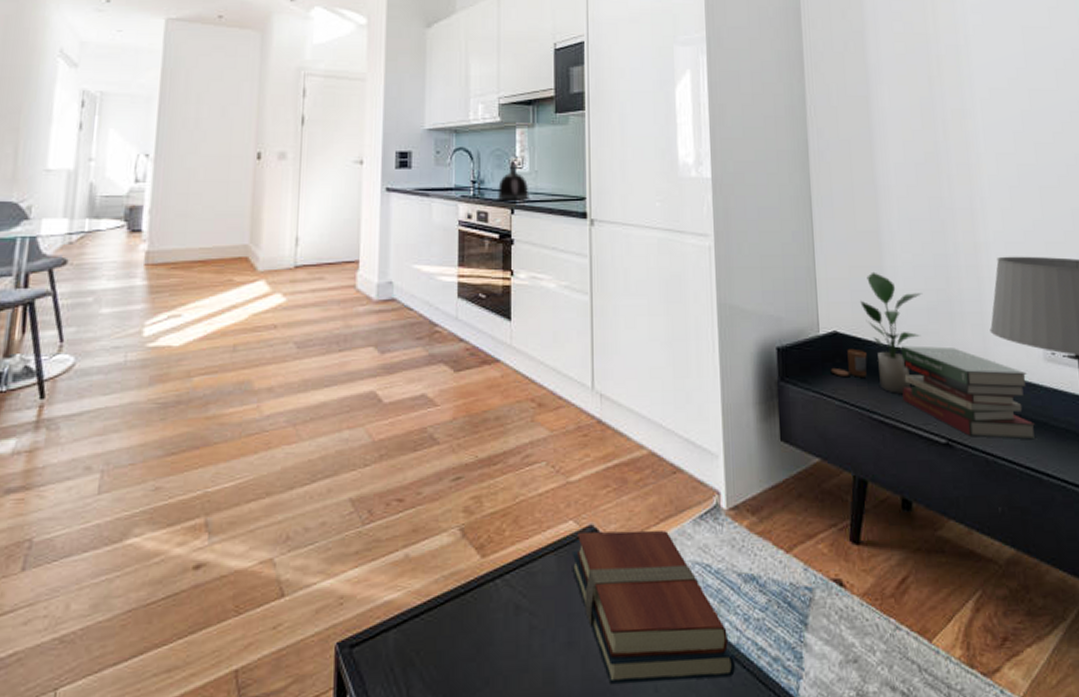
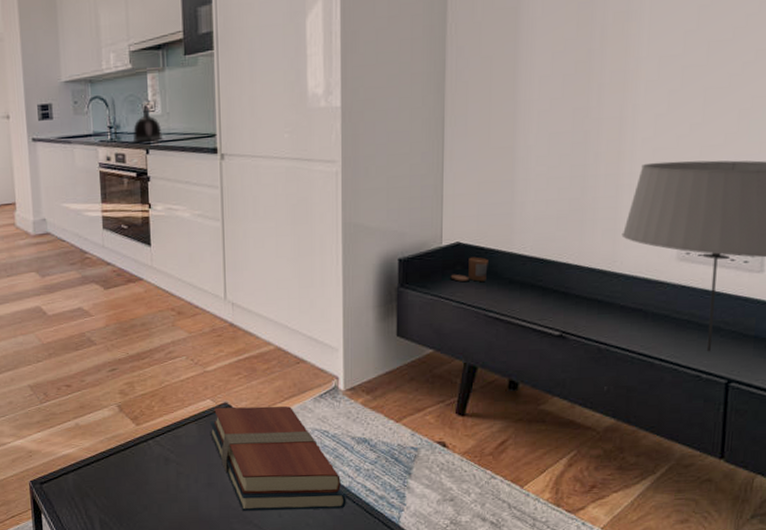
potted plant: present [860,271,923,393] -> none [487,185,554,294]
books: present [900,345,1036,440] -> none [521,251,656,331]

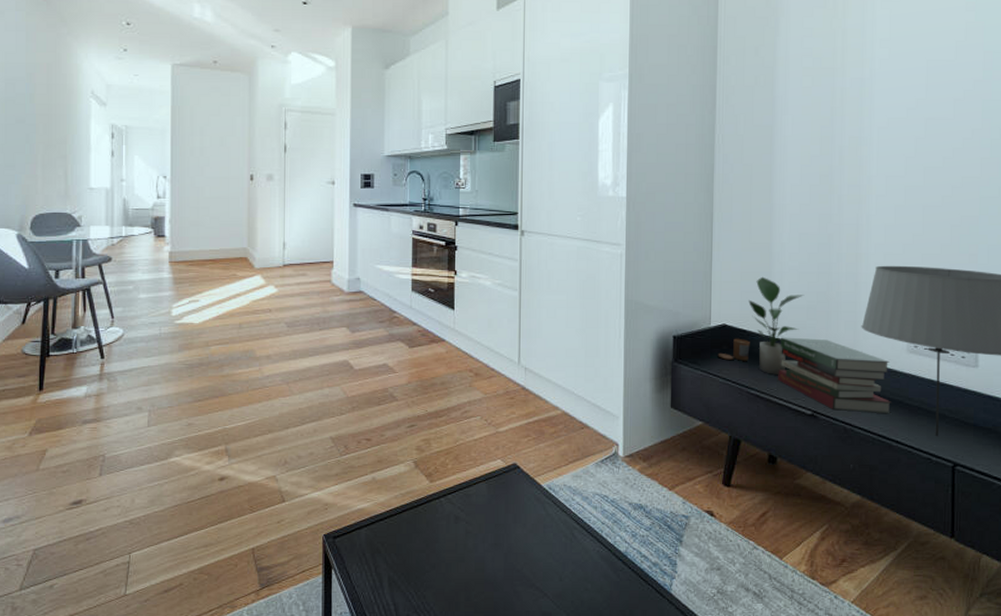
kettle: present [133,105,163,144] -> none [445,182,471,216]
books: present [209,406,346,511] -> none [499,468,622,574]
potted plant: none [487,185,554,294] -> present [748,276,805,374]
books: none [521,251,656,331] -> present [778,337,892,414]

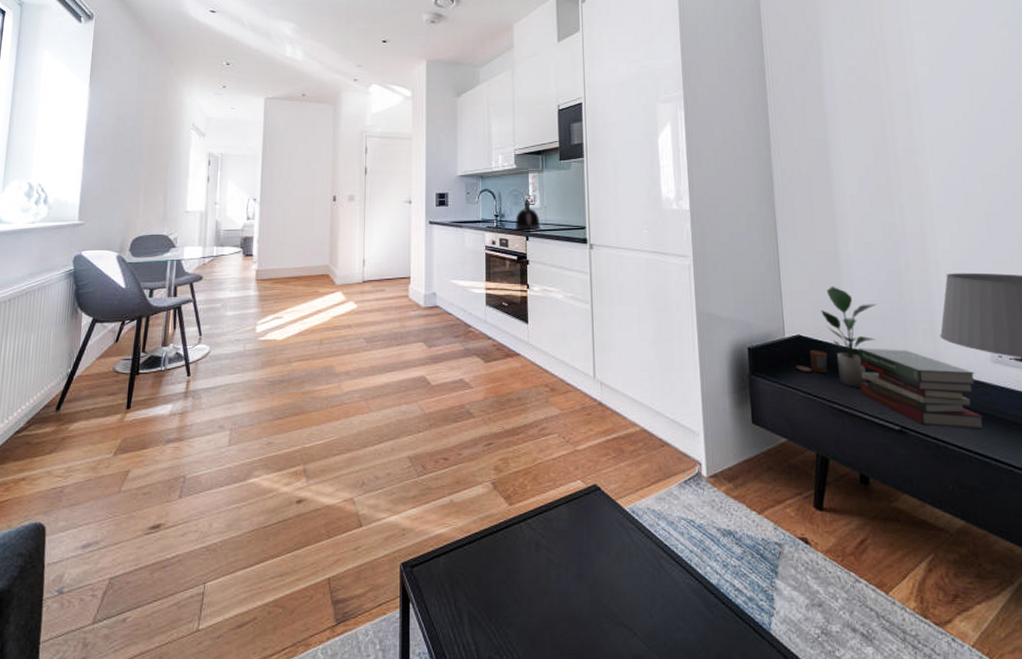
kettle: none [445,182,471,216] -> present [516,199,541,231]

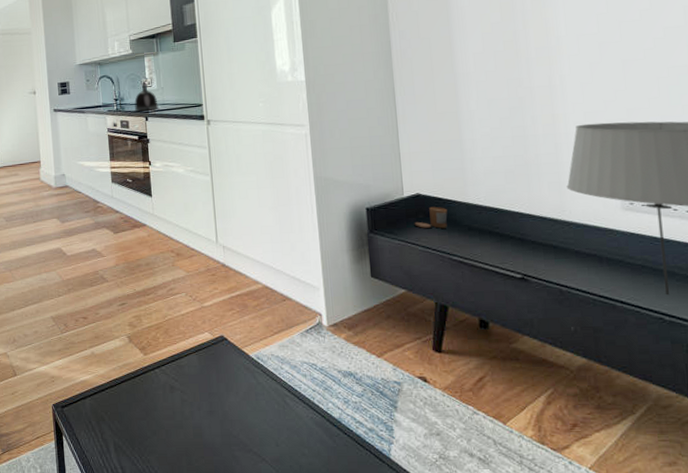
potted plant: present [821,286,878,387] -> none [441,144,501,240]
books: present [858,348,984,430] -> none [479,202,611,274]

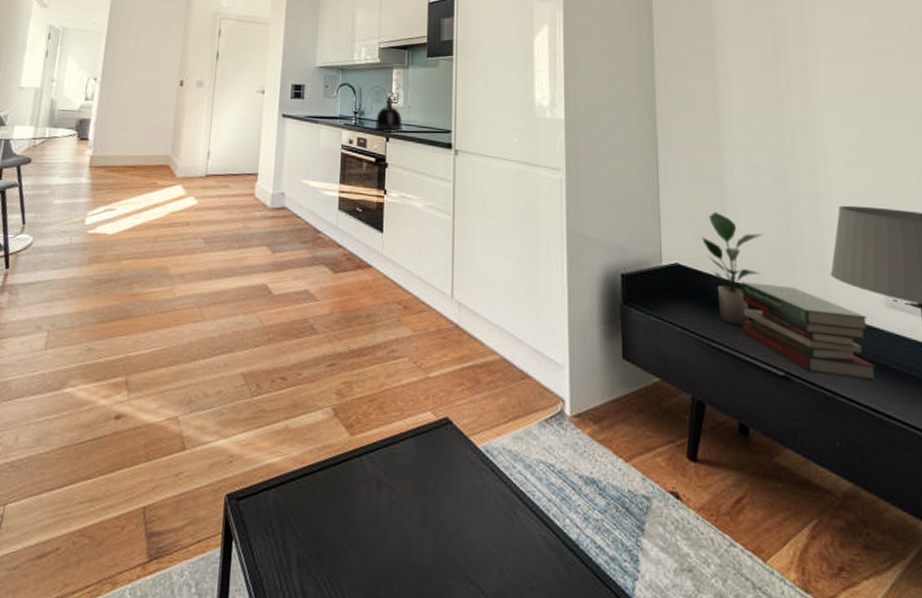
candle: present [414,206,448,229] -> none [672,280,708,308]
potted plant: none [441,144,501,240] -> present [702,211,764,326]
books: none [479,202,611,274] -> present [740,281,876,381]

